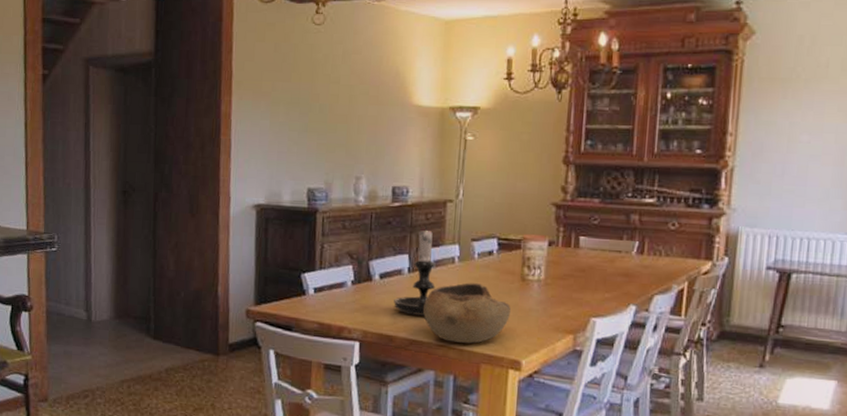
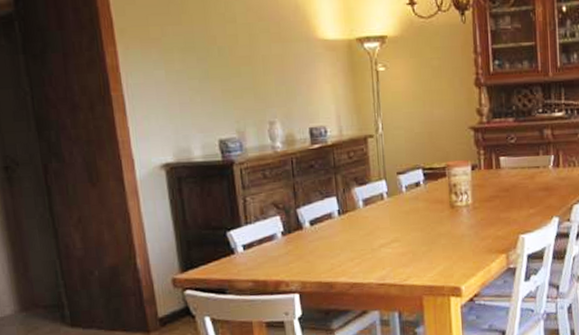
candle holder: present [394,226,436,316] -> none [328,165,368,258]
bowl: present [423,283,511,344] -> none [359,216,444,279]

